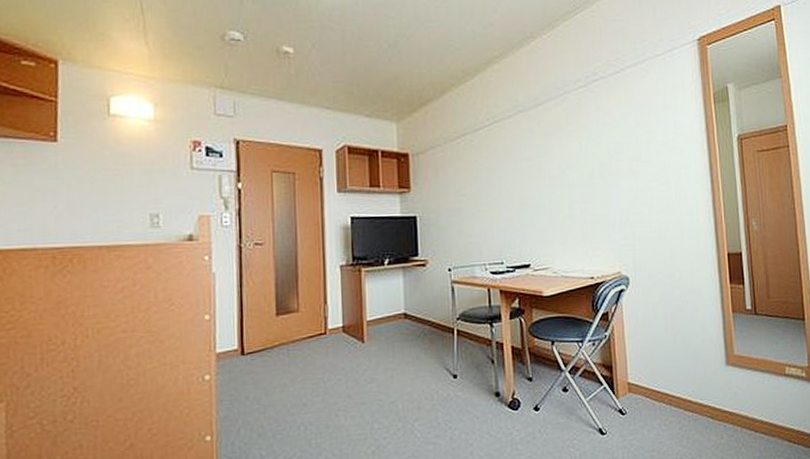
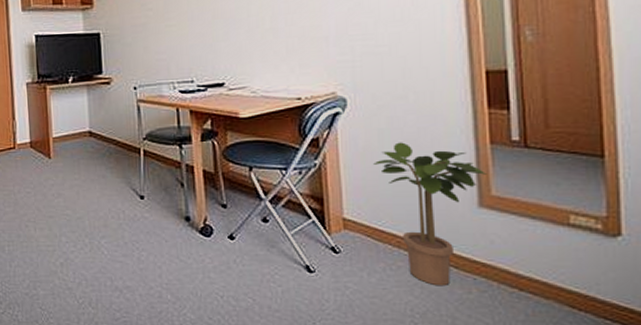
potted plant: none [650,313,731,435] -> present [373,142,488,286]

